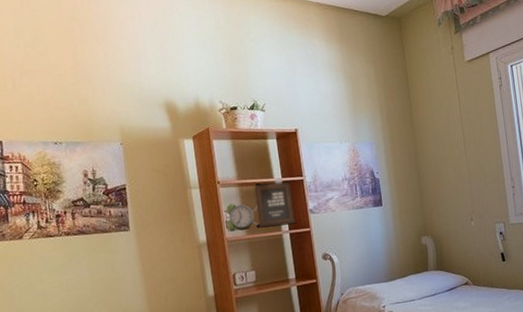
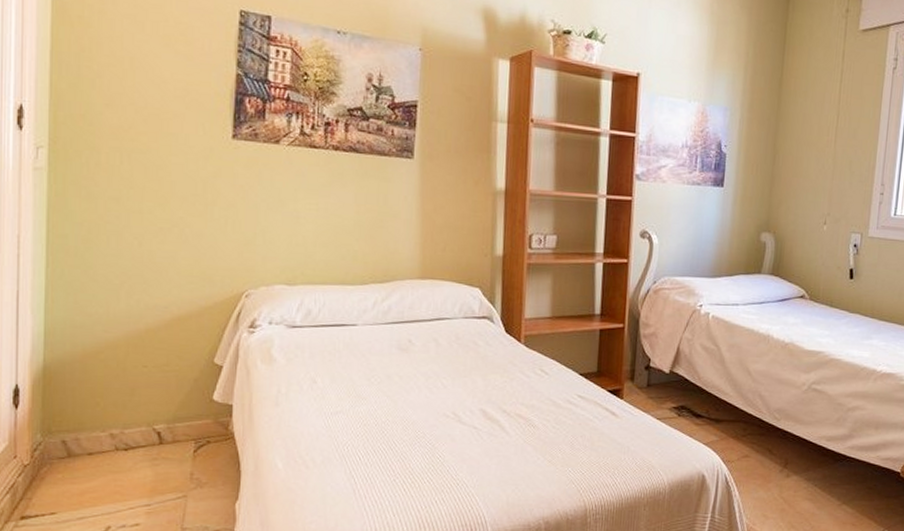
alarm clock: present [222,203,258,232] -> none [529,149,574,184]
picture frame: present [254,181,296,228] -> none [572,132,618,189]

